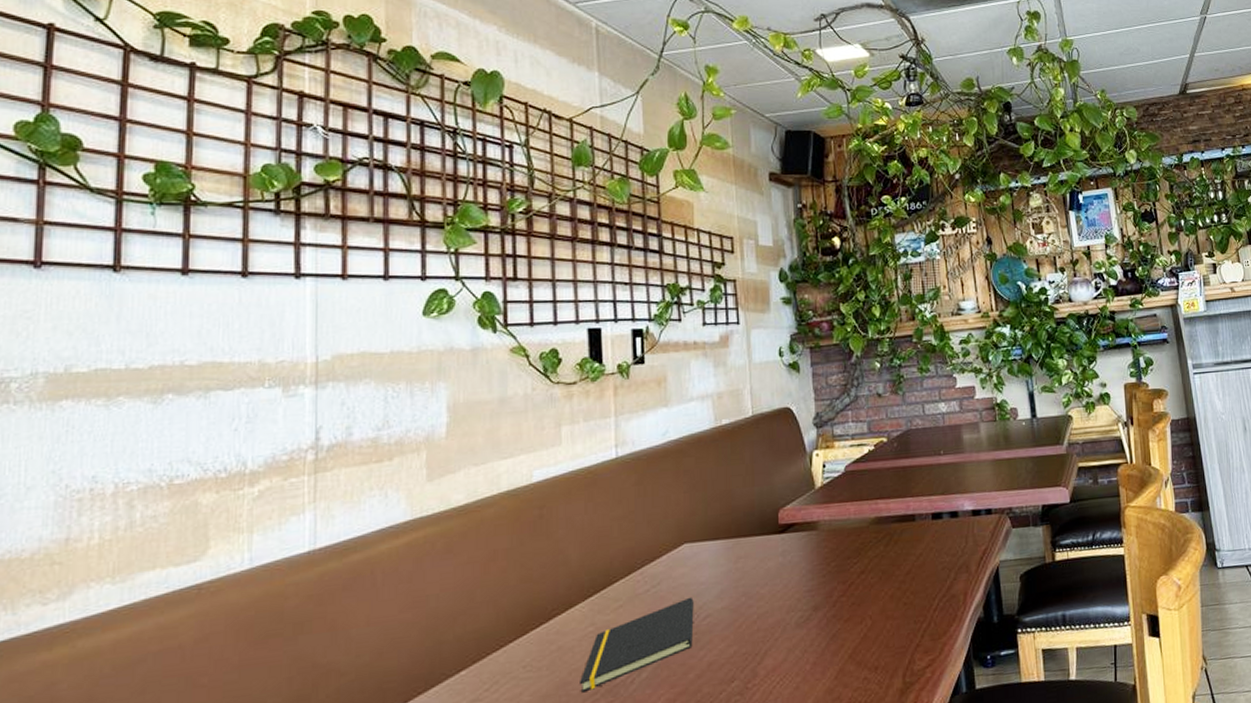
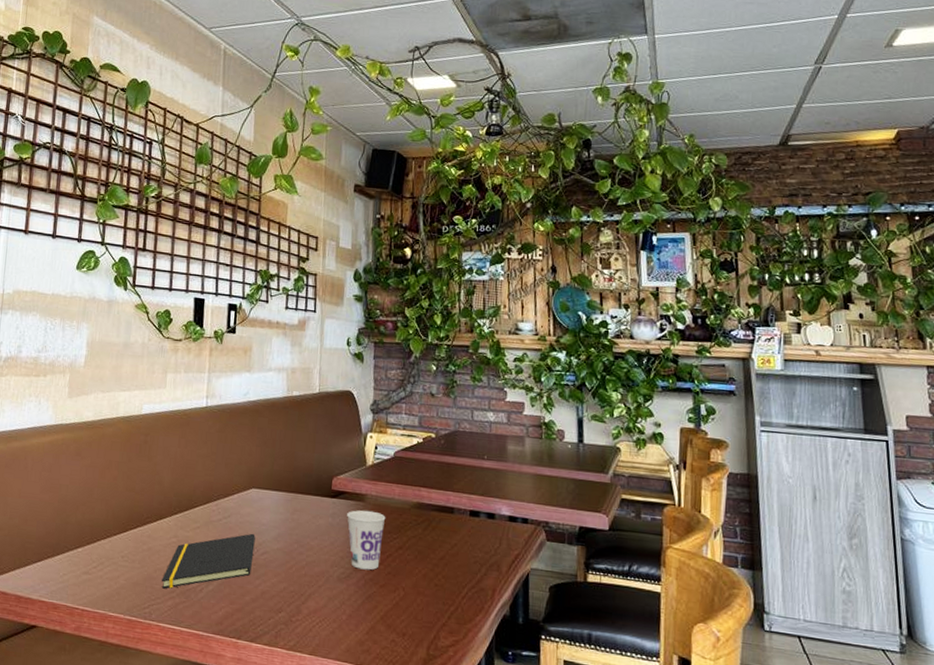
cup: none [799,538,843,608] -> present [347,510,386,570]

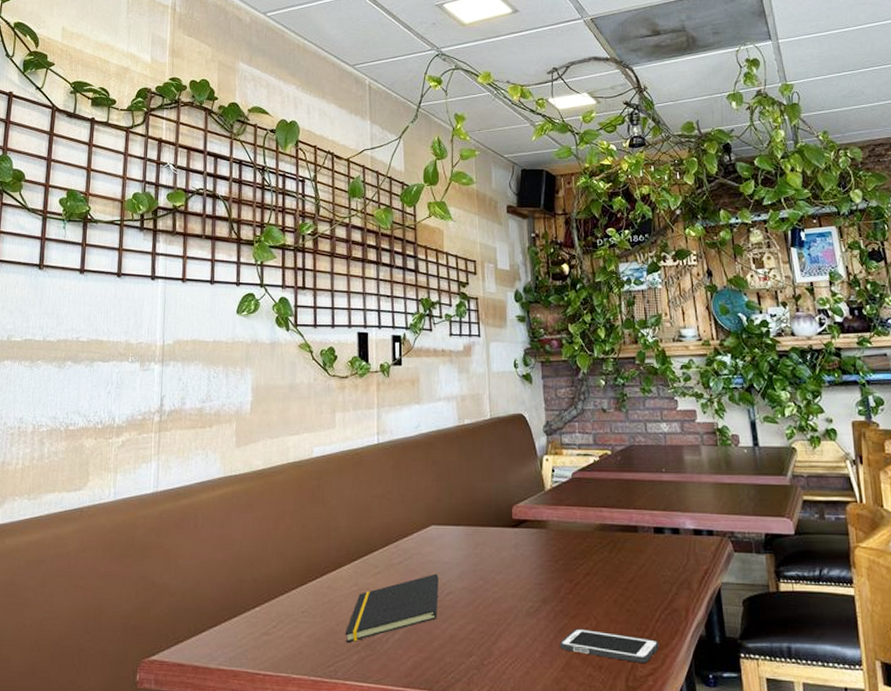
cup: present [347,510,386,570] -> none [530,537,570,601]
cell phone: none [367,597,463,635] -> present [560,628,659,663]

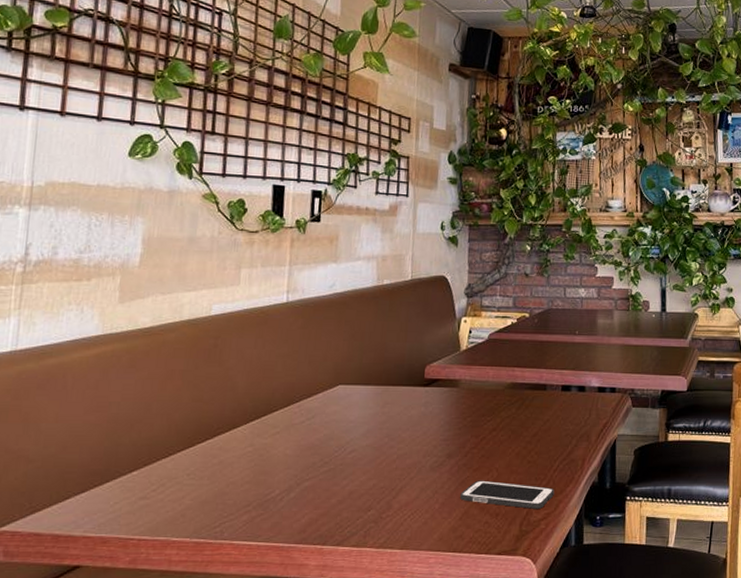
notepad: present [345,573,439,643] -> none [235,432,343,503]

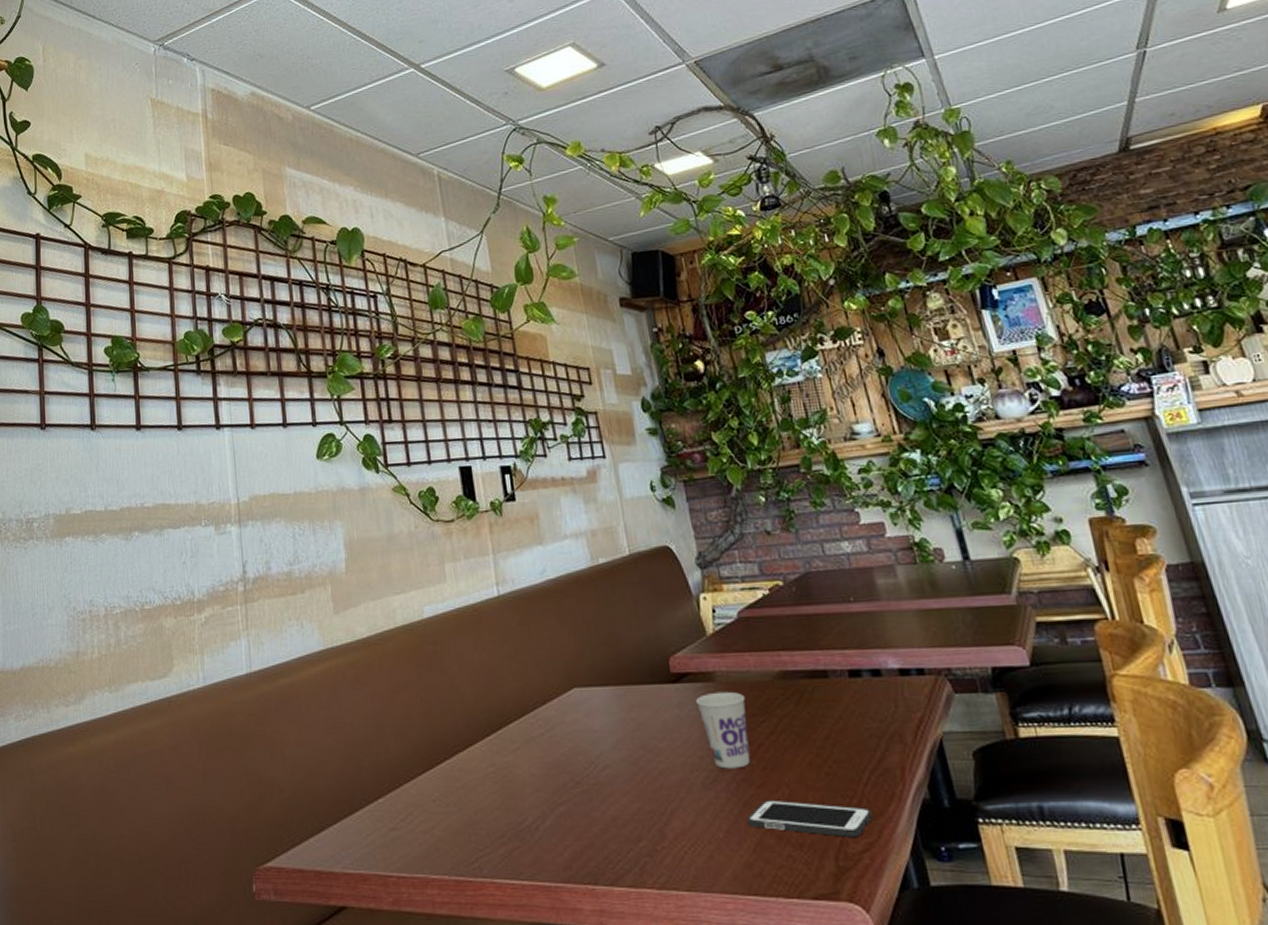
cup: none [440,395,480,456] -> present [696,691,750,769]

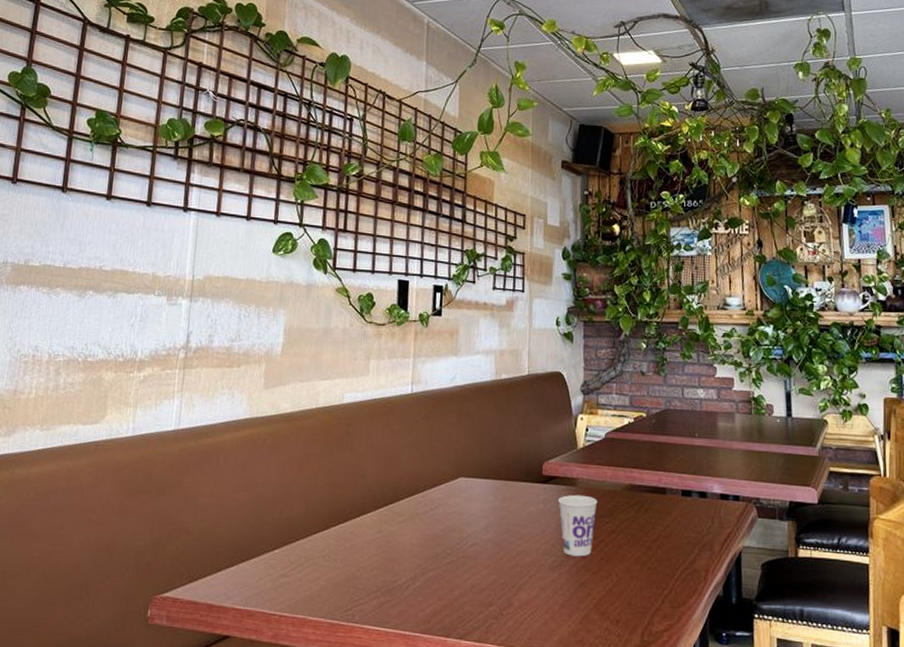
cell phone: present [747,799,873,837] -> none [580,584,677,619]

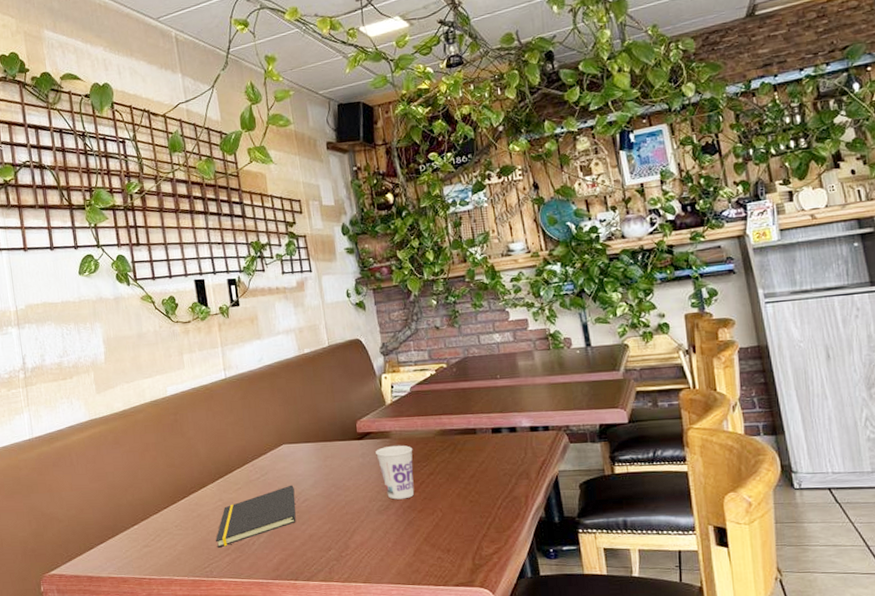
notepad: none [365,524,464,588] -> present [216,485,296,548]

